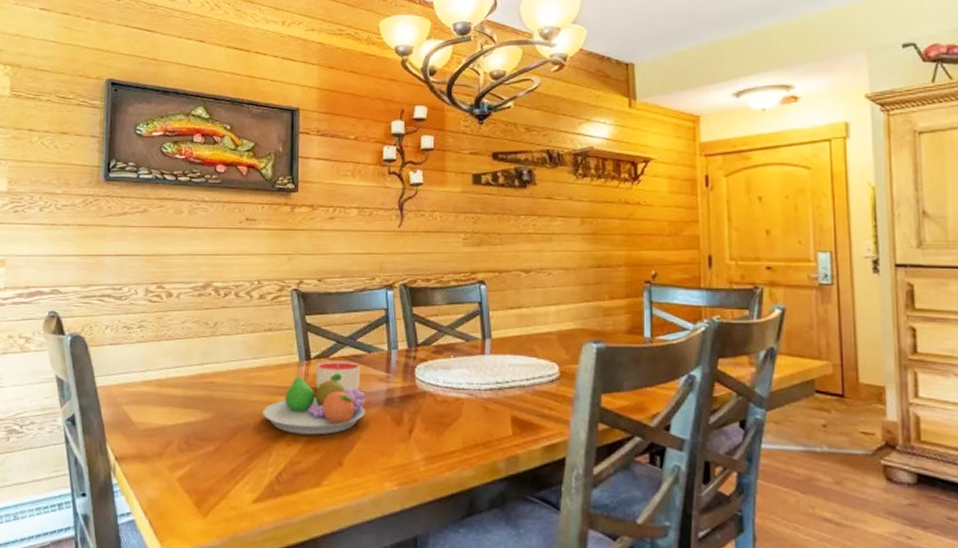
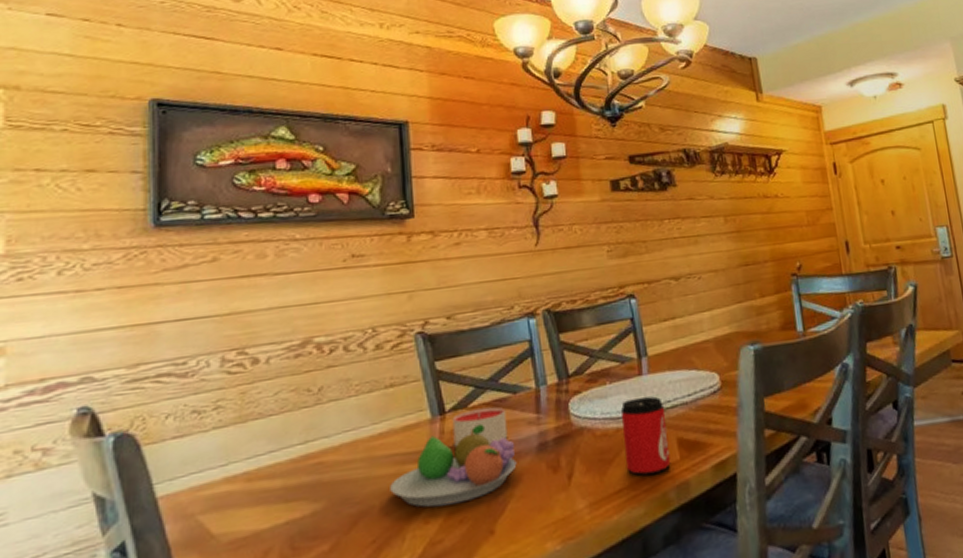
can: none [461,374,503,444] -> present [620,396,671,476]

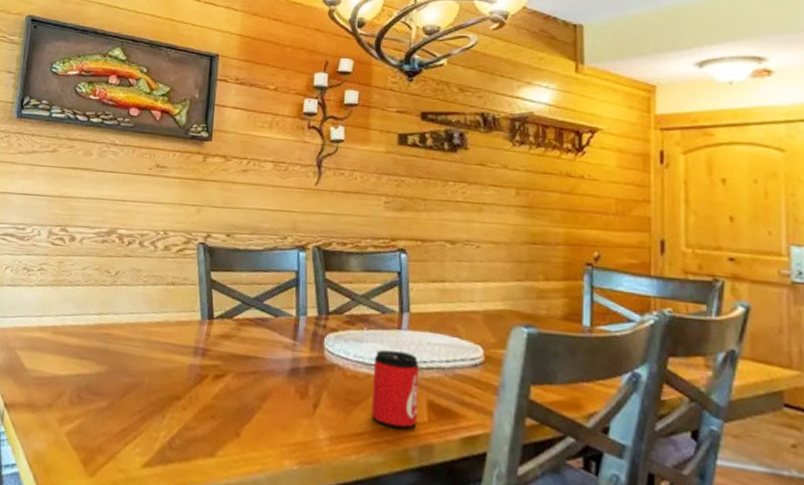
fruit bowl: present [390,423,517,508] -> none [159,335,269,401]
candle: present [452,406,508,447] -> none [216,321,266,358]

